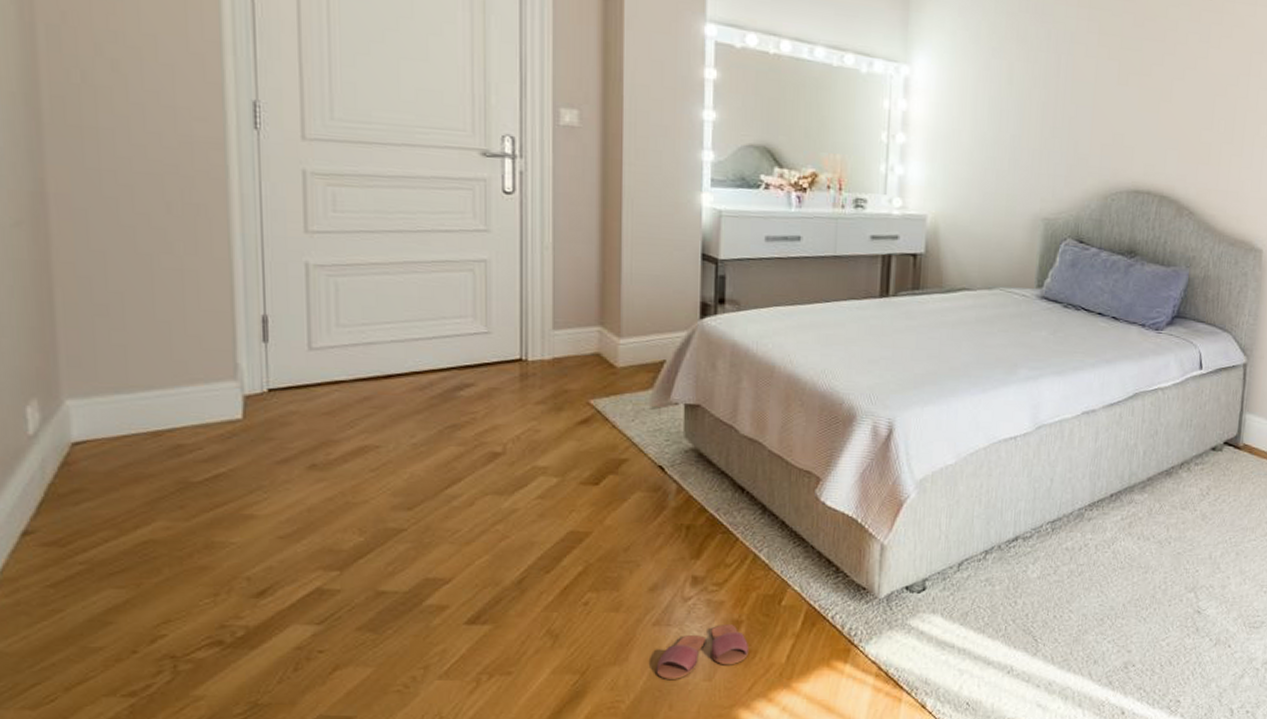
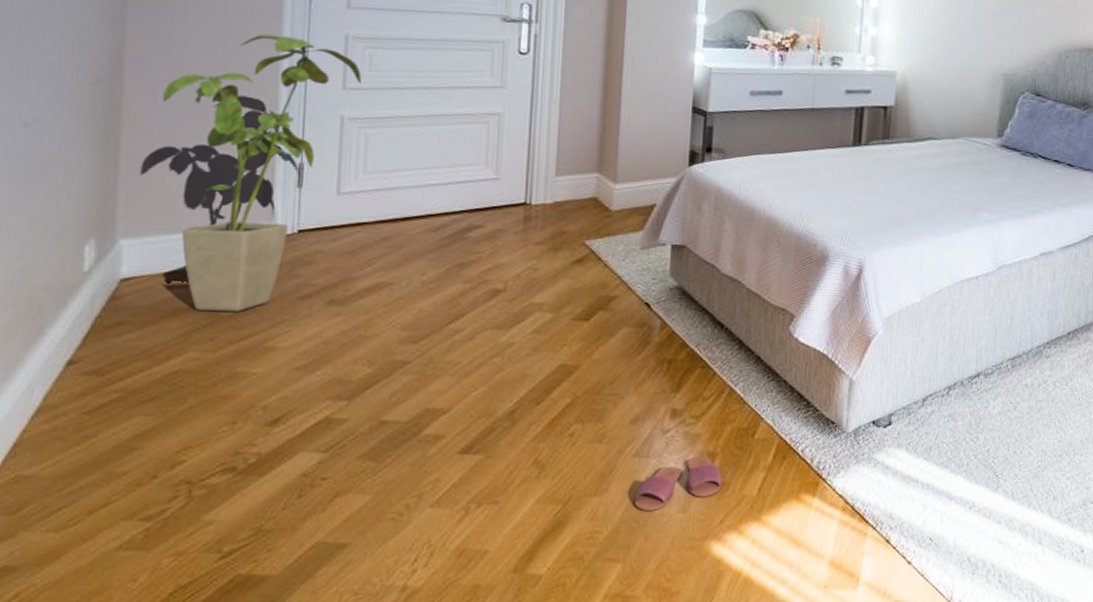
house plant: none [97,168,325,478] -> present [163,34,362,312]

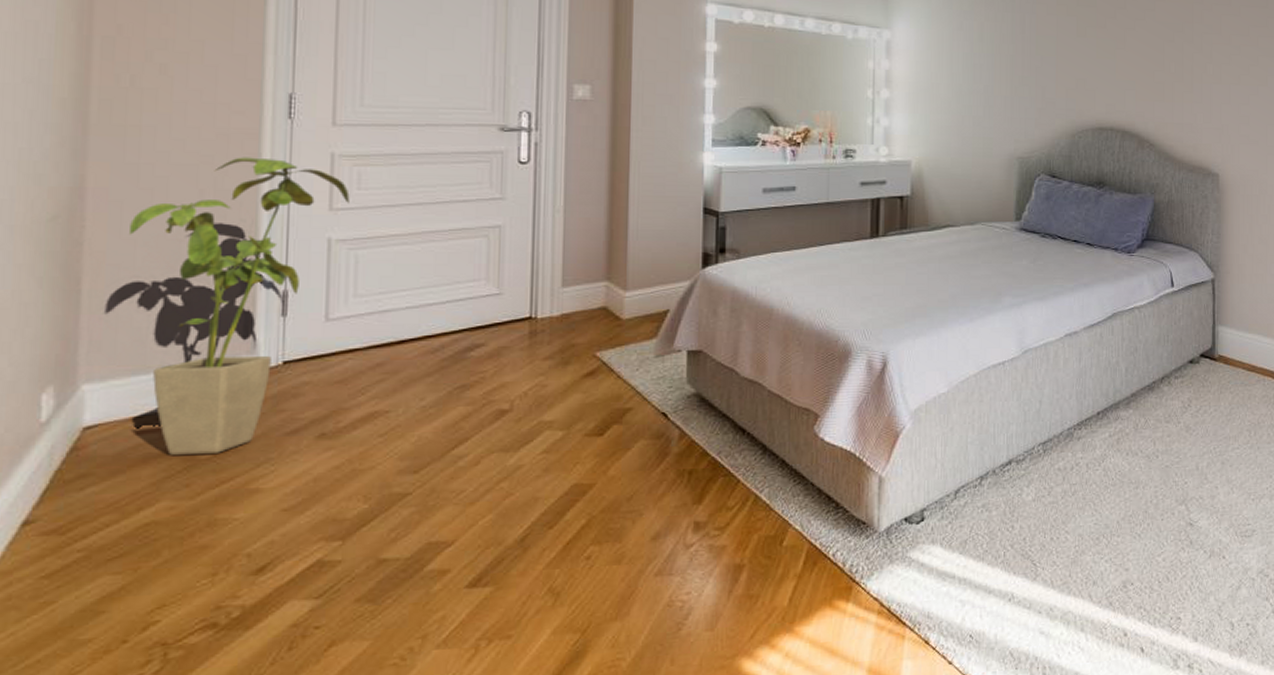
slippers: present [634,457,723,510] -> none [658,569,752,632]

